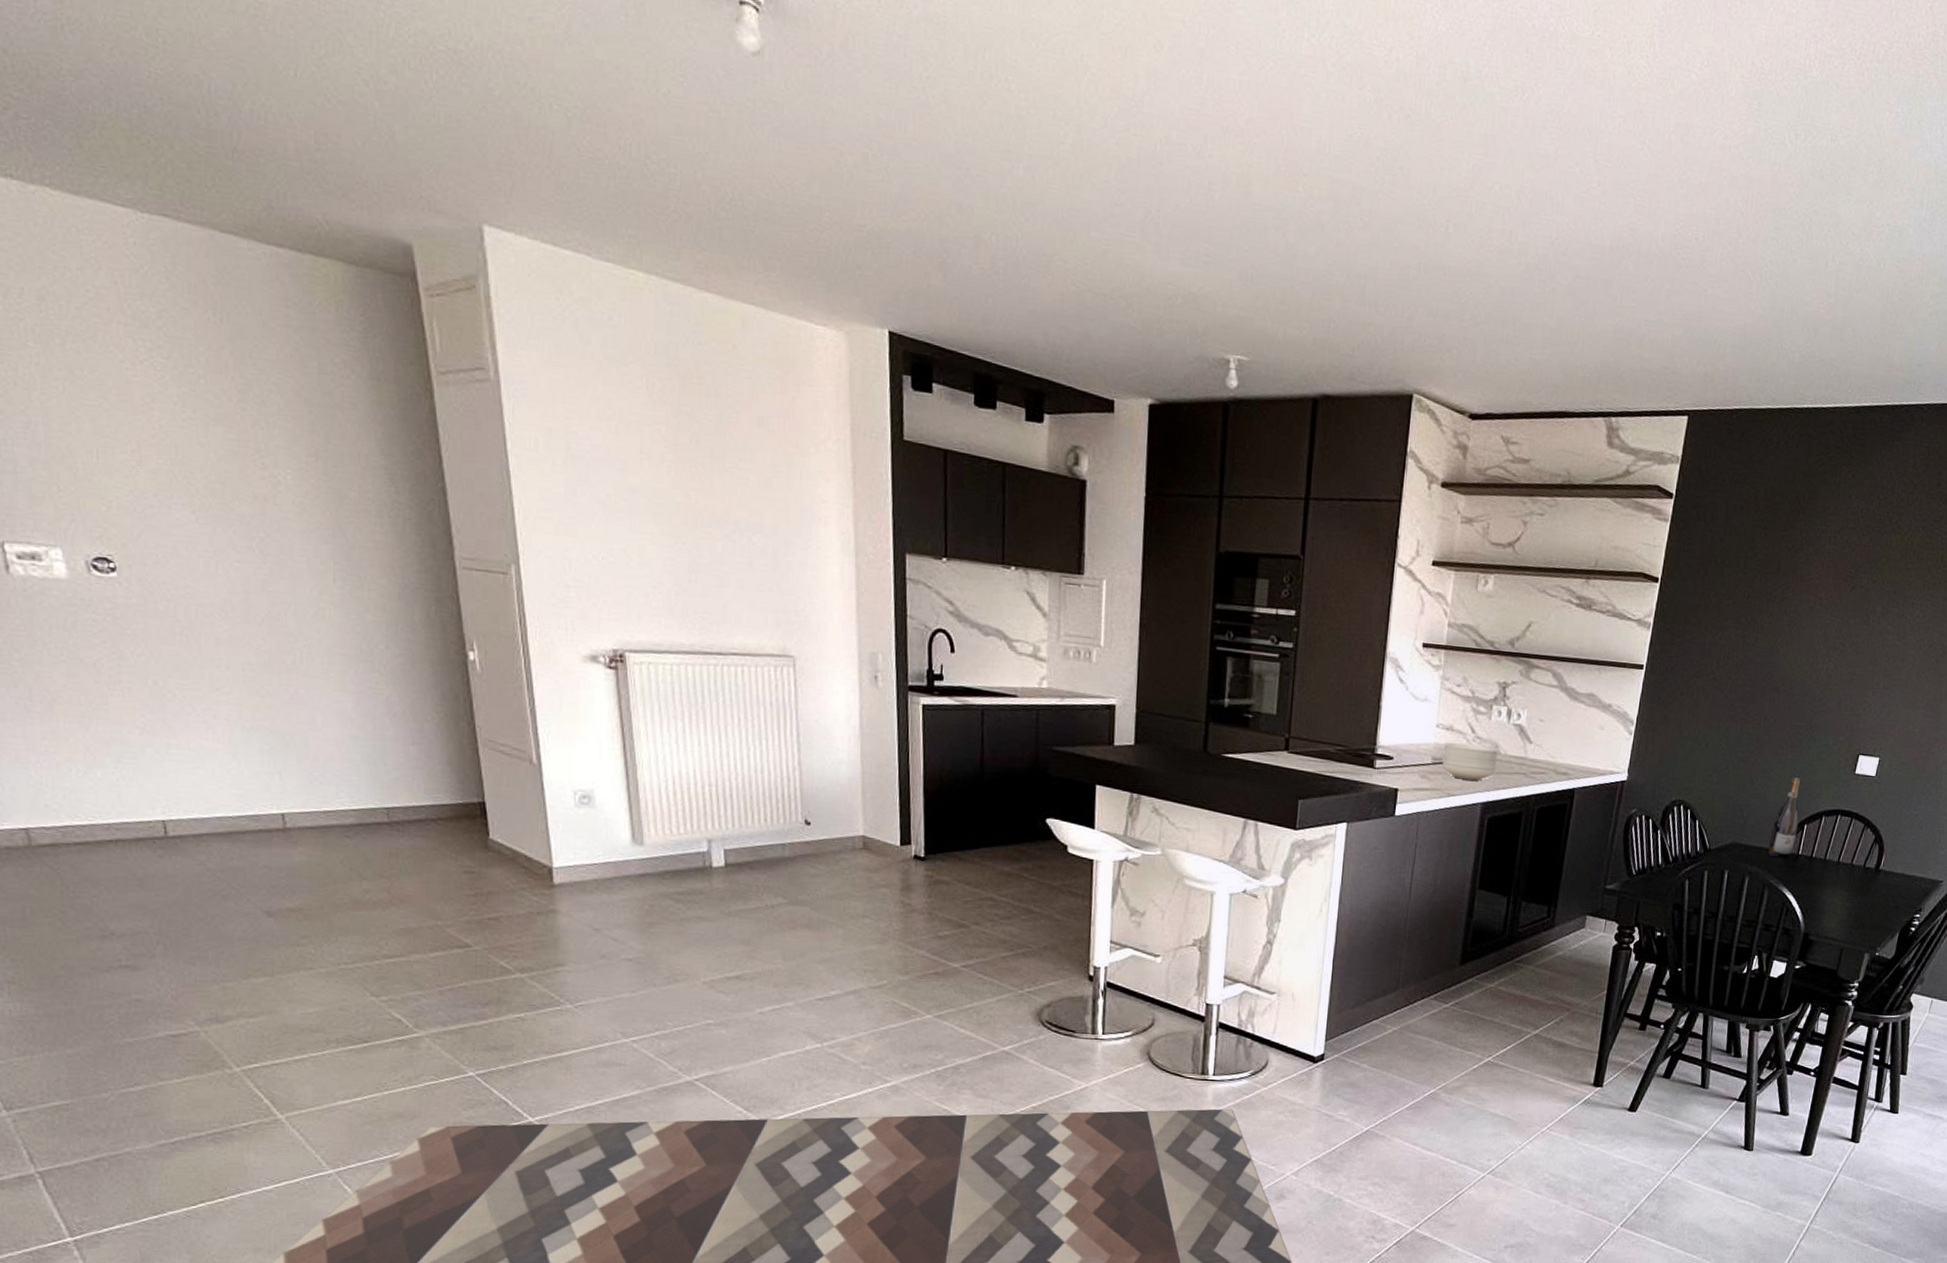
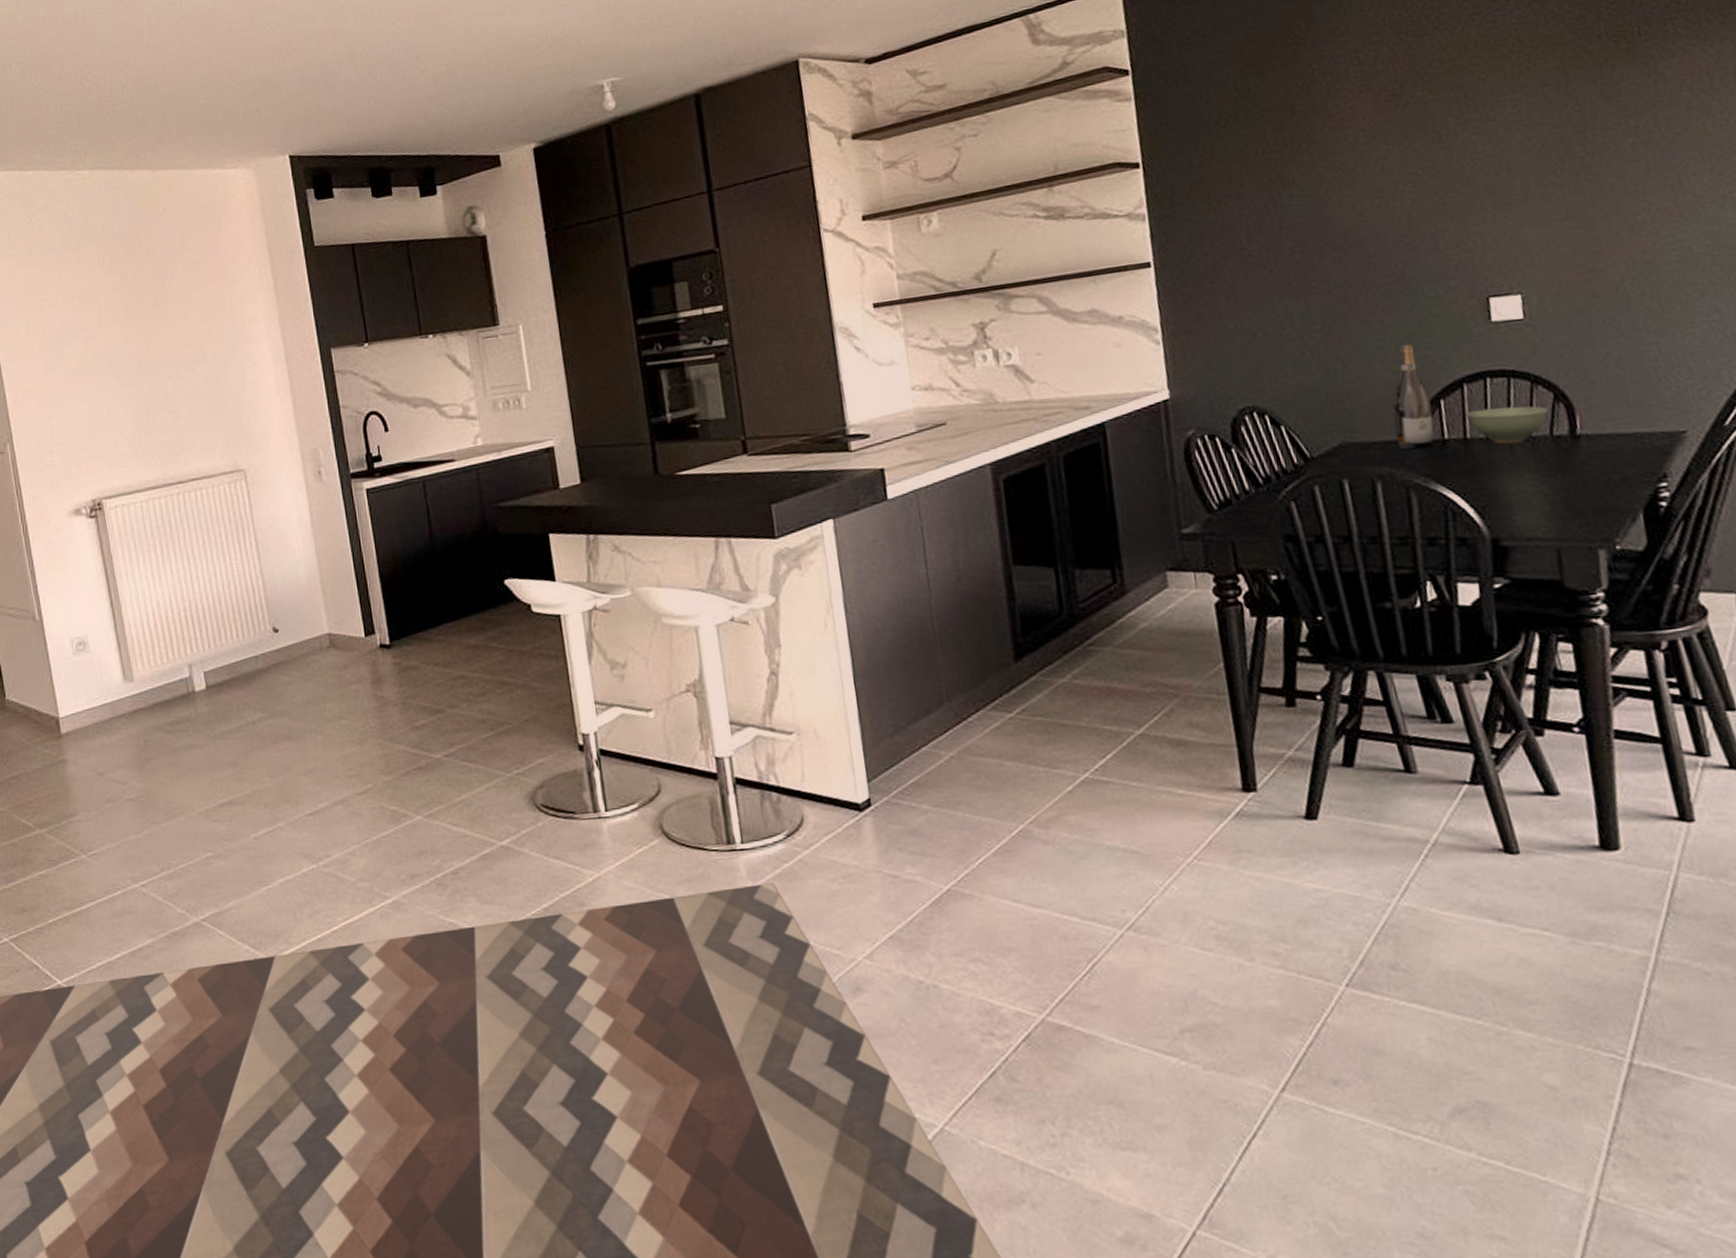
bowl: present [1442,742,1499,781] -> none [926,397,998,443]
bowl: none [1817,837,1869,868] -> present [1466,406,1550,446]

